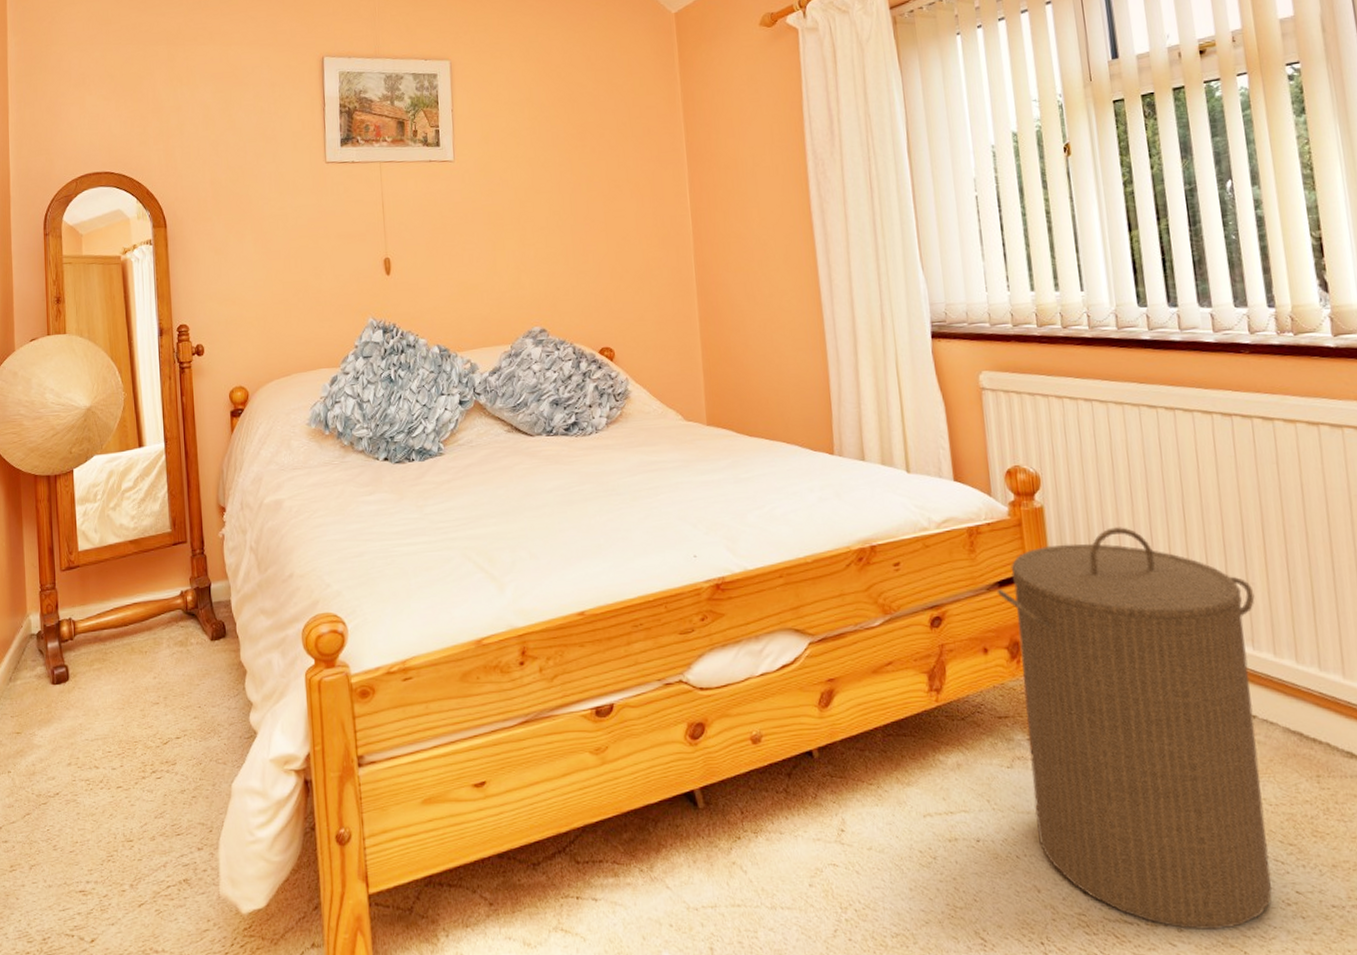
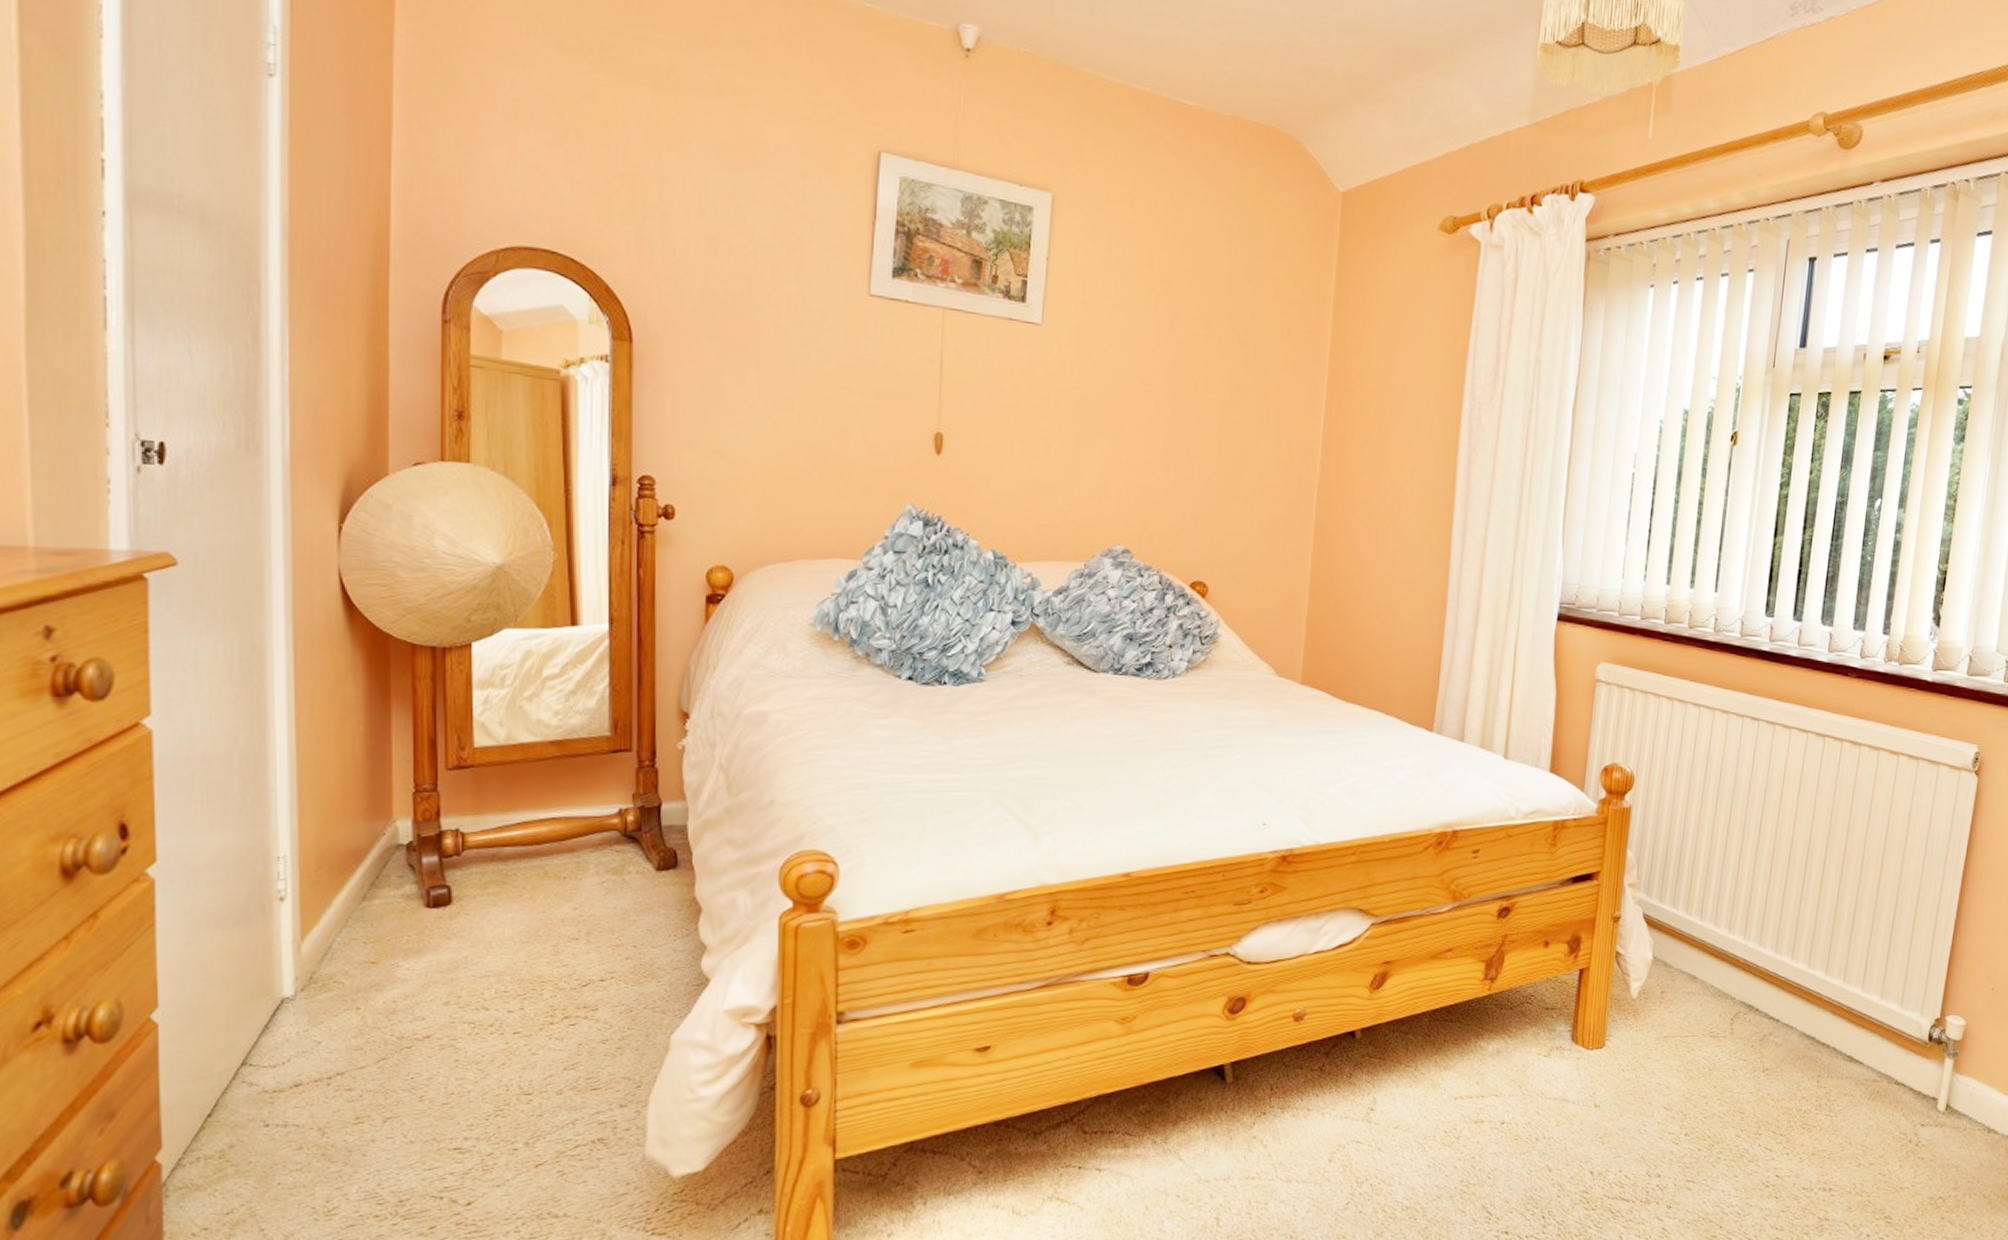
laundry hamper: present [996,527,1272,931] -> none [1560,834,1805,1208]

